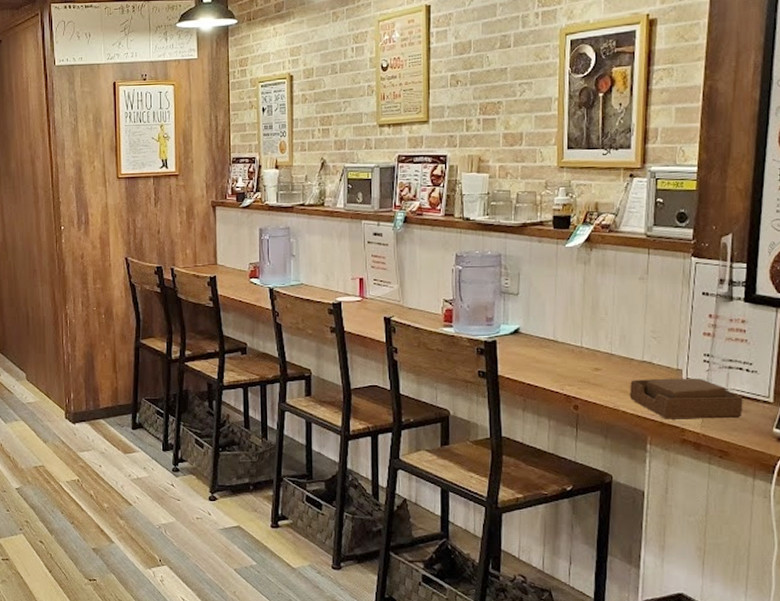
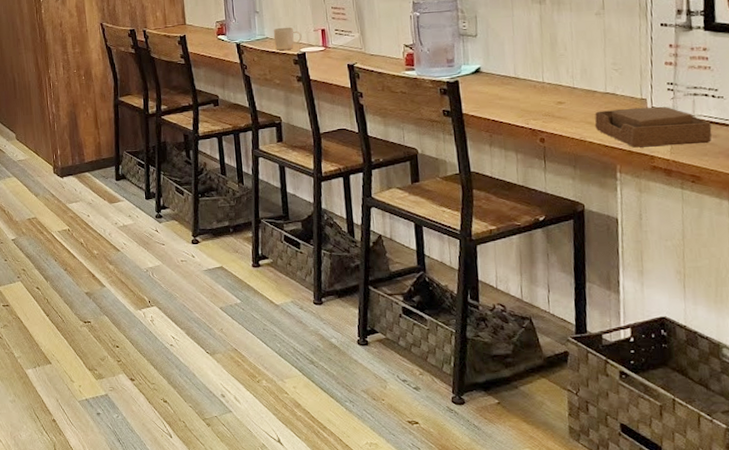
mug: none [309,273,339,299] -> present [273,27,302,51]

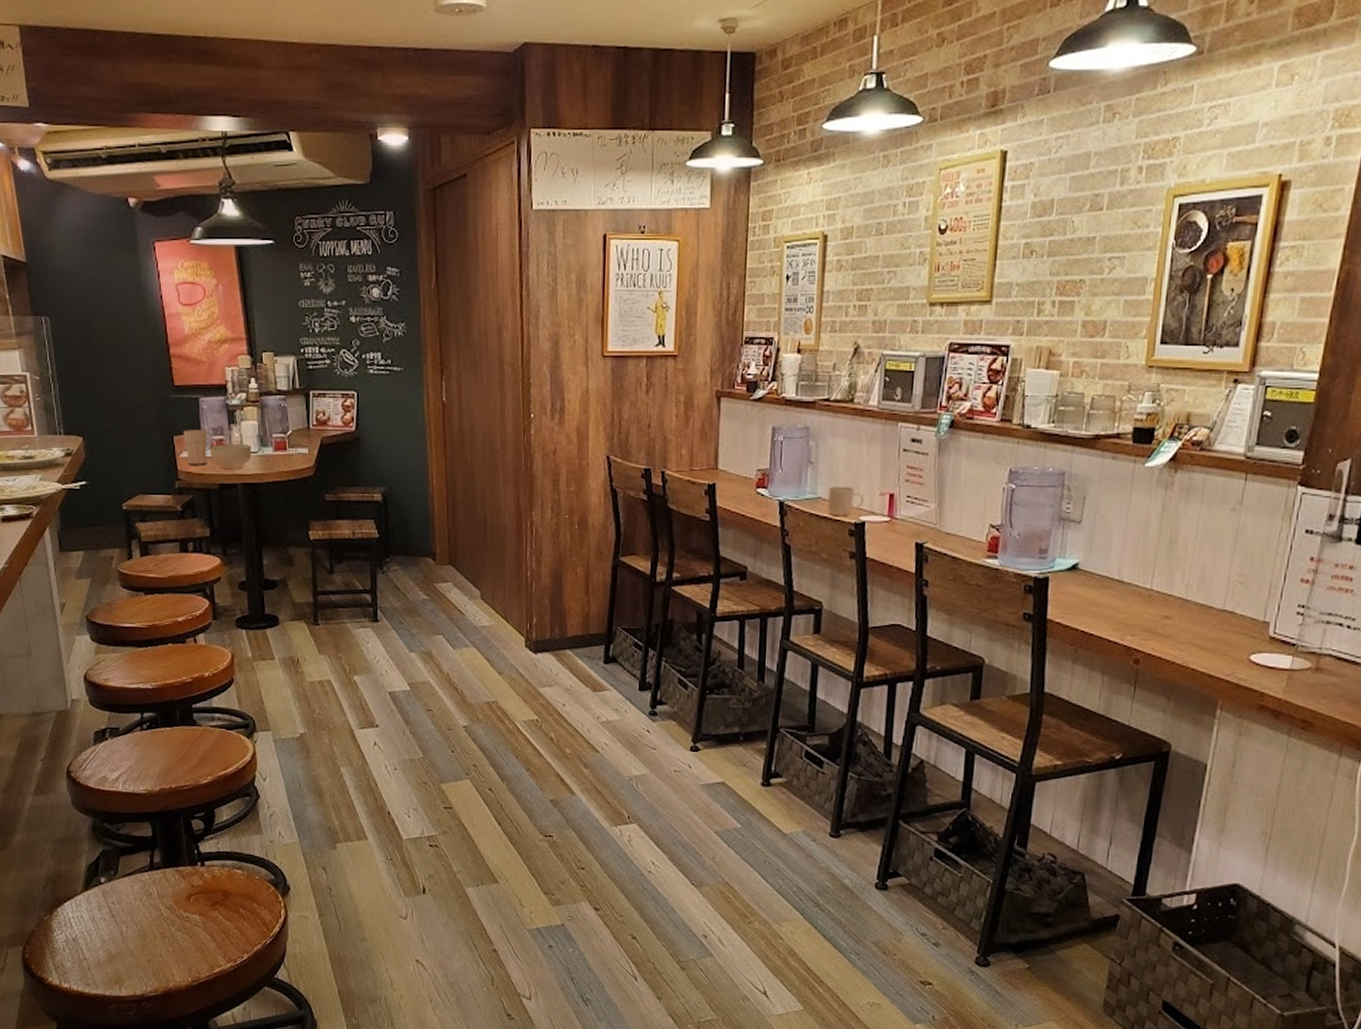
napkin holder: present [594,106,712,148] -> none [1202,631,1339,684]

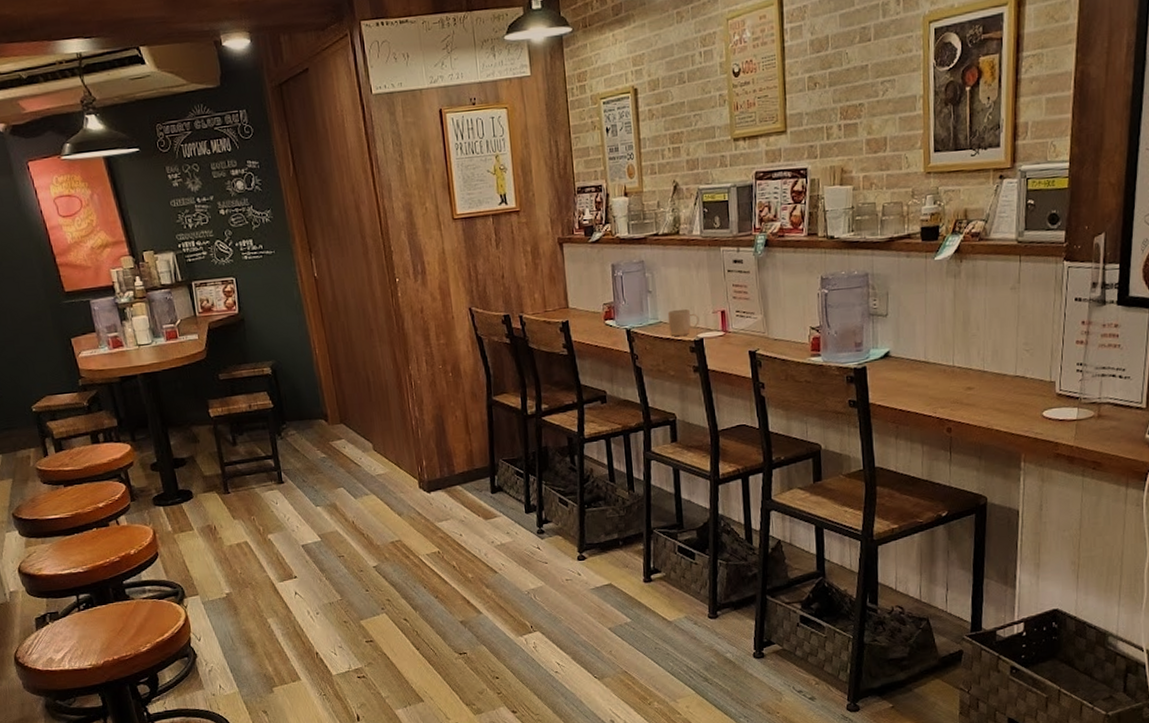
cup: present [183,430,207,466] -> none [79,329,106,364]
bowl: present [210,443,251,470] -> none [106,337,146,364]

